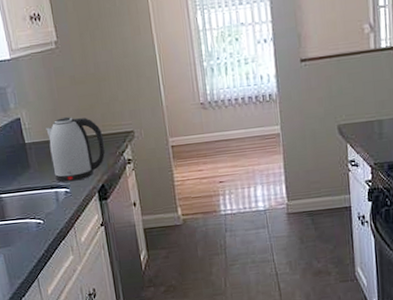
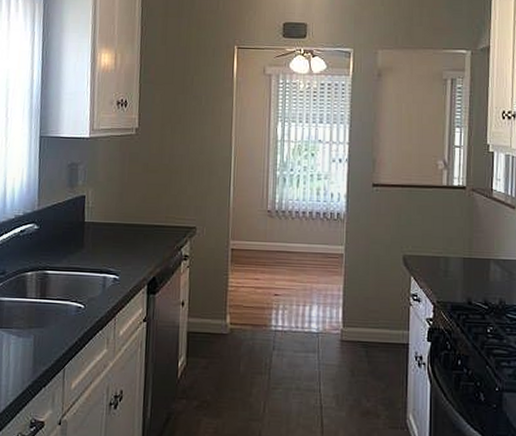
kettle: present [46,117,106,182] -> none [107,203,165,269]

